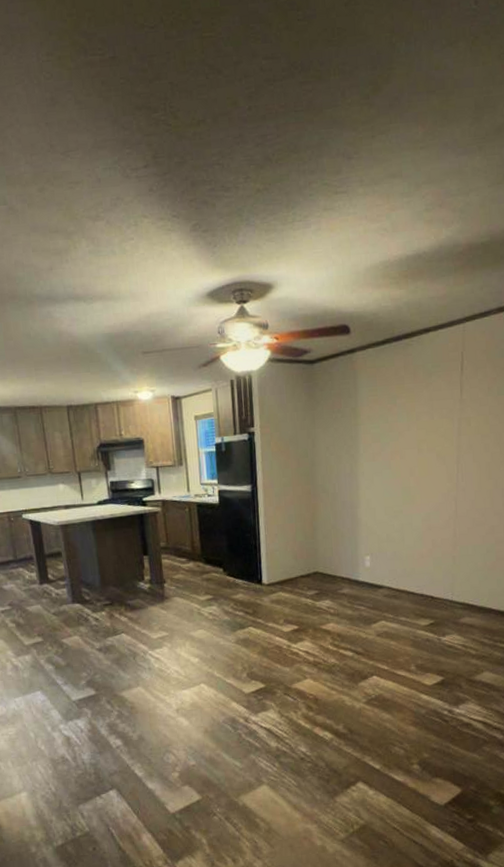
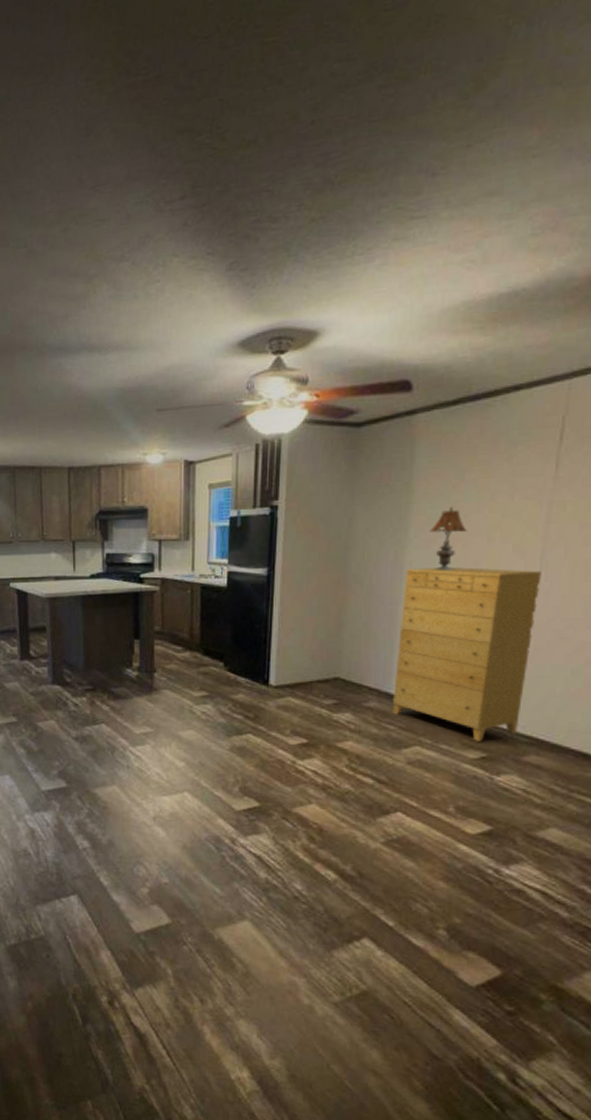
dresser: none [360,473,459,612] -> present [393,567,542,742]
table lamp: none [375,426,402,478] -> present [430,506,467,571]

